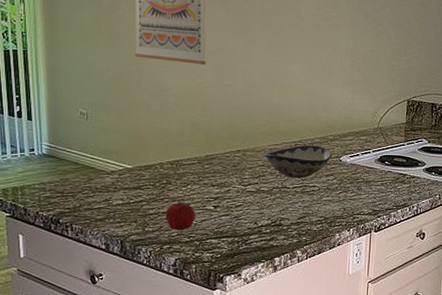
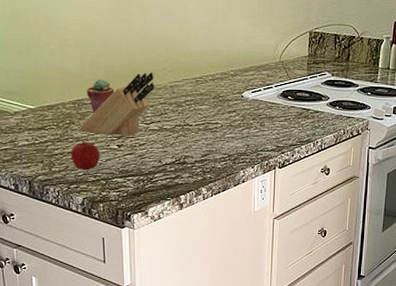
knife block: none [175,135,254,198] -> present [78,72,154,137]
potted succulent: none [185,140,213,174] -> present [86,79,114,113]
decorative bowl: present [264,145,332,178] -> none [165,81,233,115]

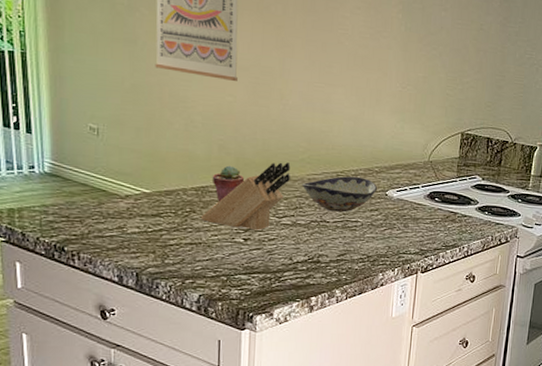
apple: present [71,139,100,170] -> none [188,230,222,265]
decorative bowl: none [165,81,233,115] -> present [302,176,377,212]

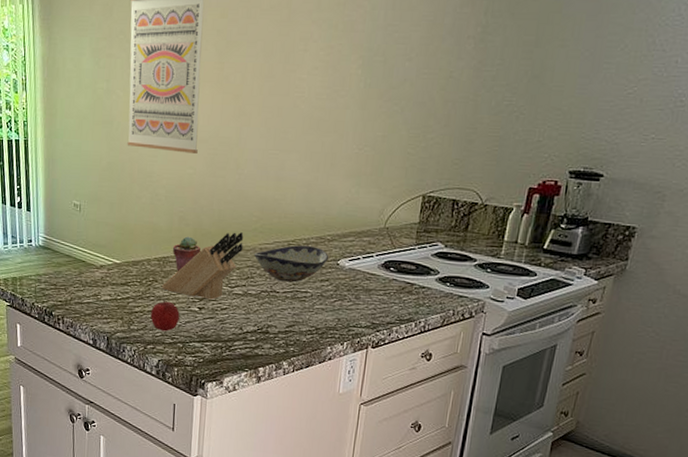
apple: none [188,230,222,265] -> present [150,298,180,332]

